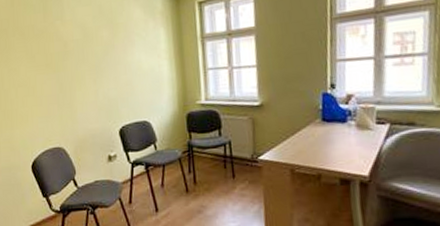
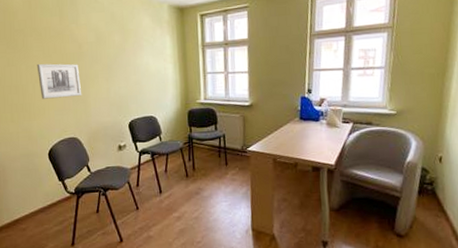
wall art: none [19,64,67,105] -> present [36,63,81,99]

